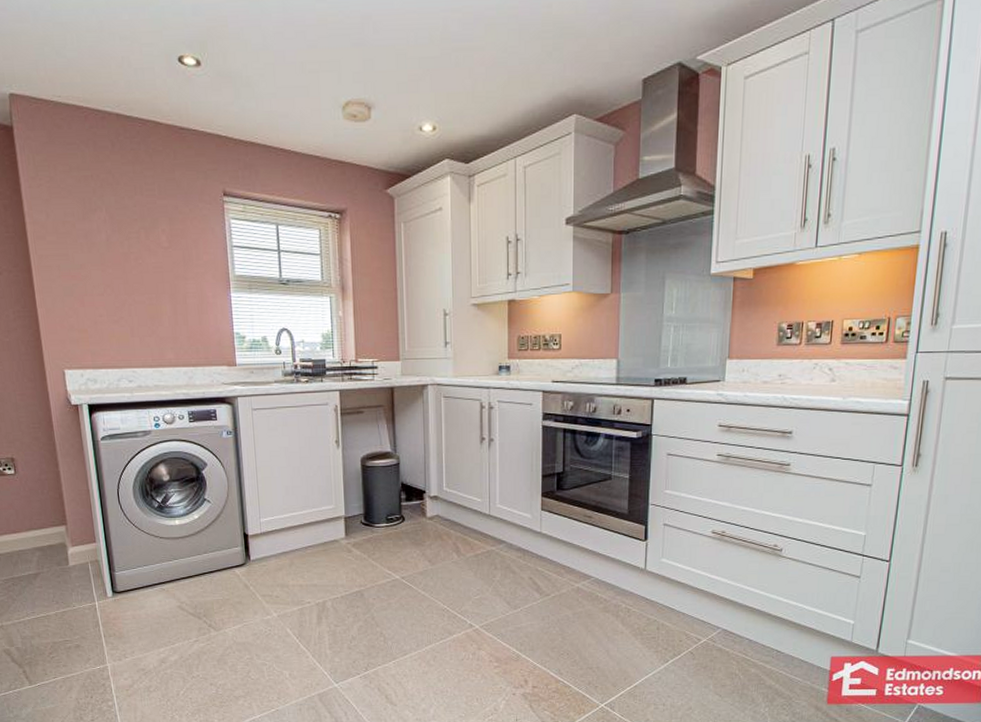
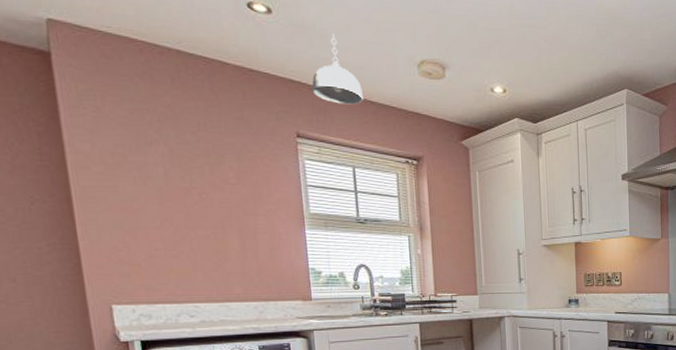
pendant light: none [238,81,287,158] -> present [312,34,363,105]

